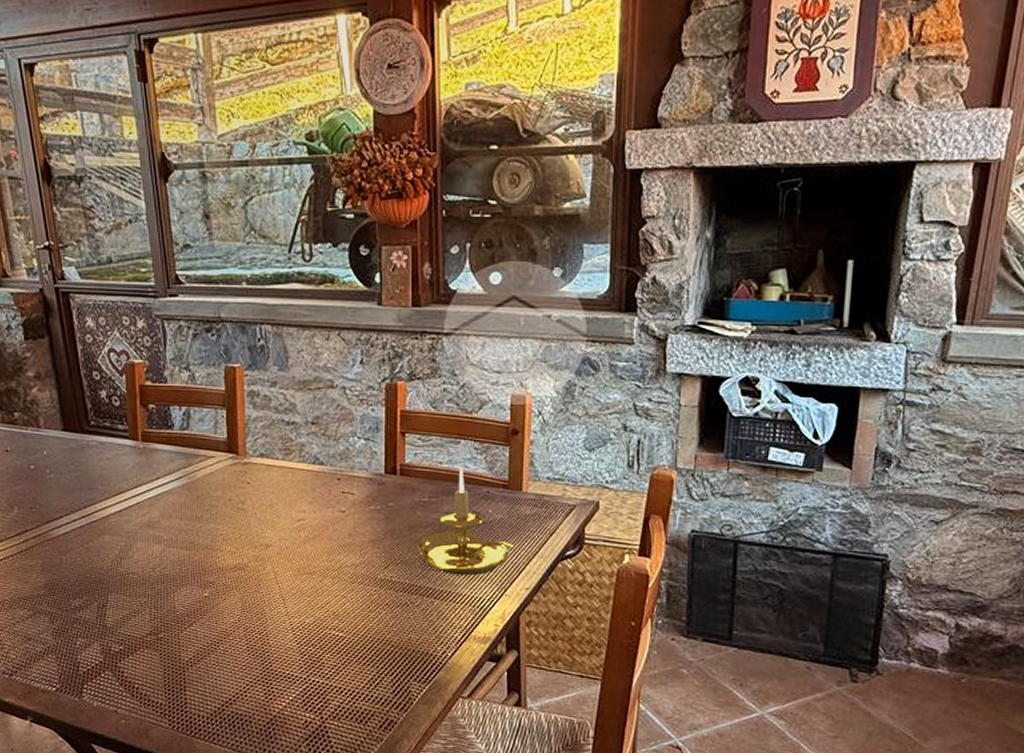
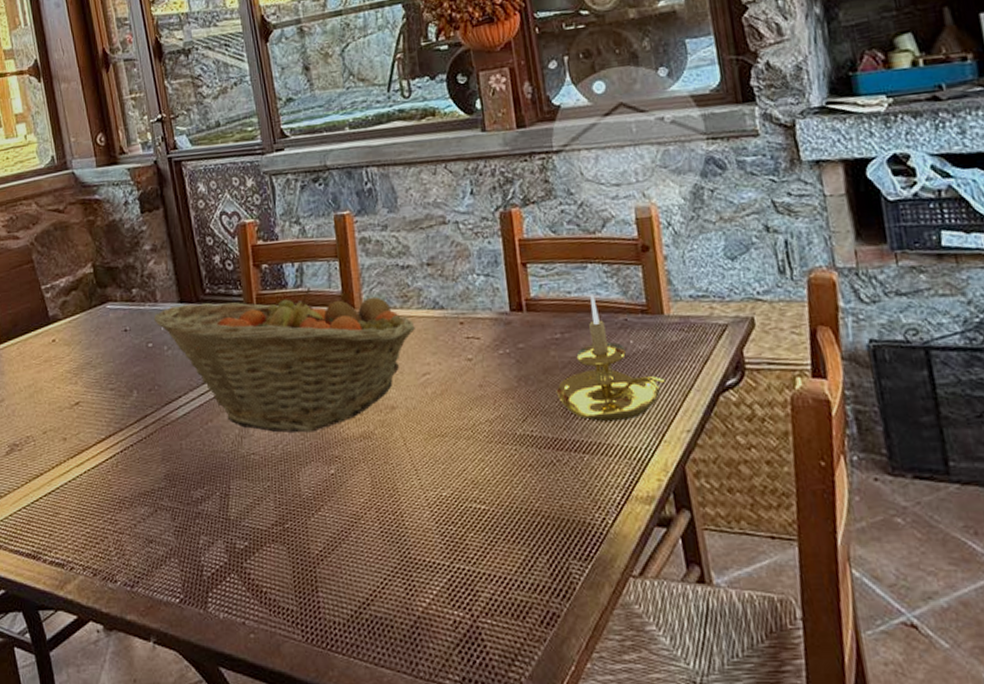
fruit basket: none [36,430,294,560] -> present [153,286,415,433]

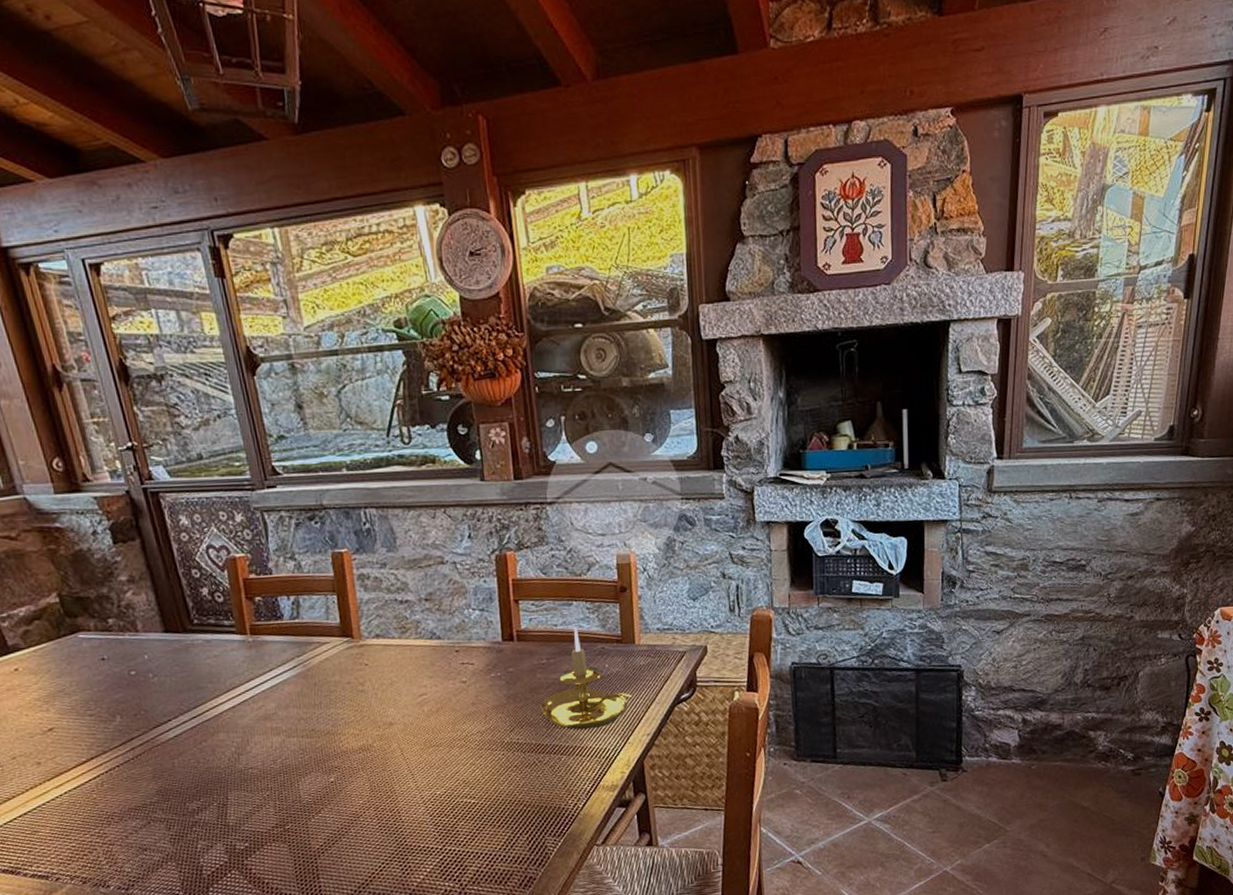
fruit basket: present [153,286,415,433] -> none [135,618,413,749]

